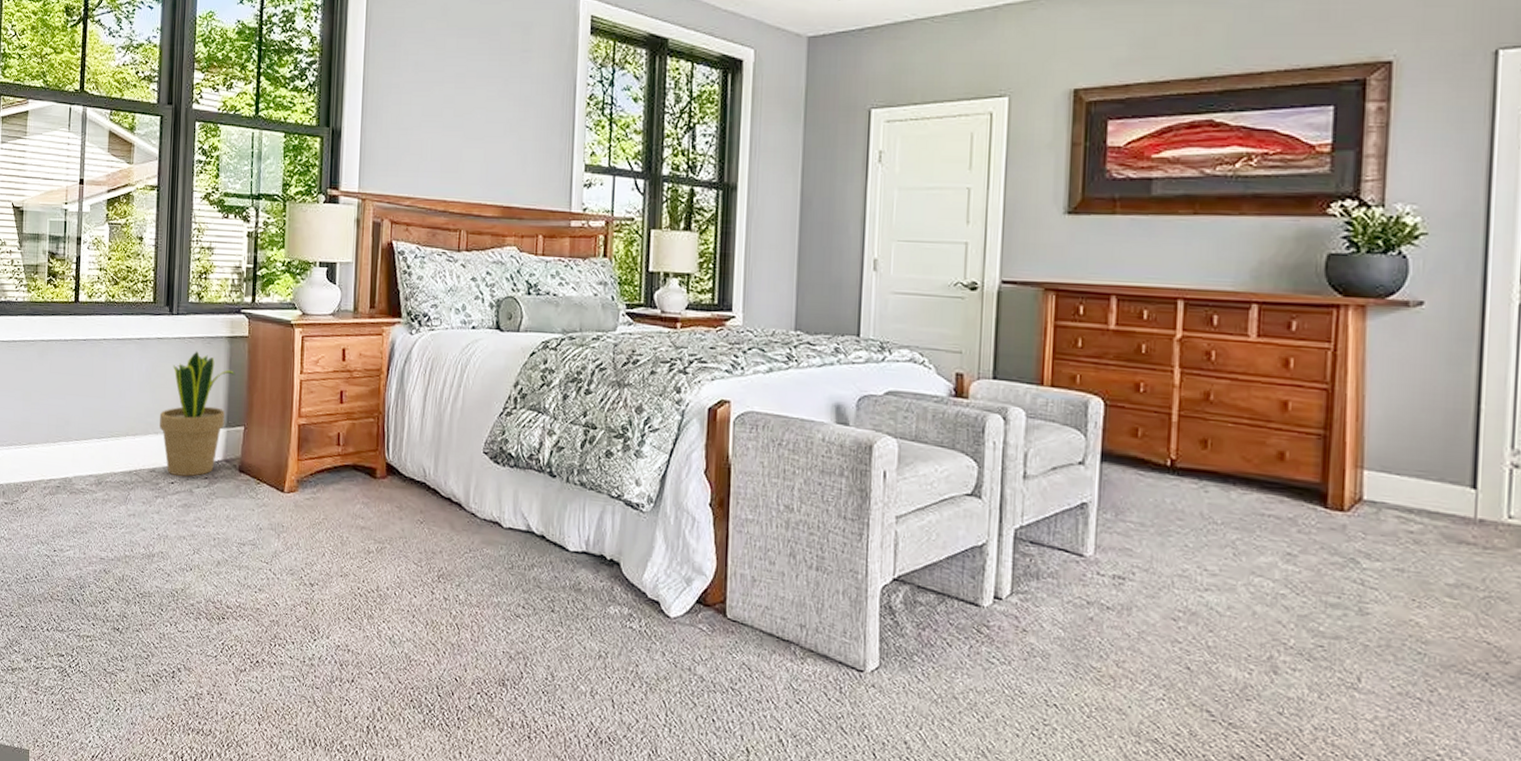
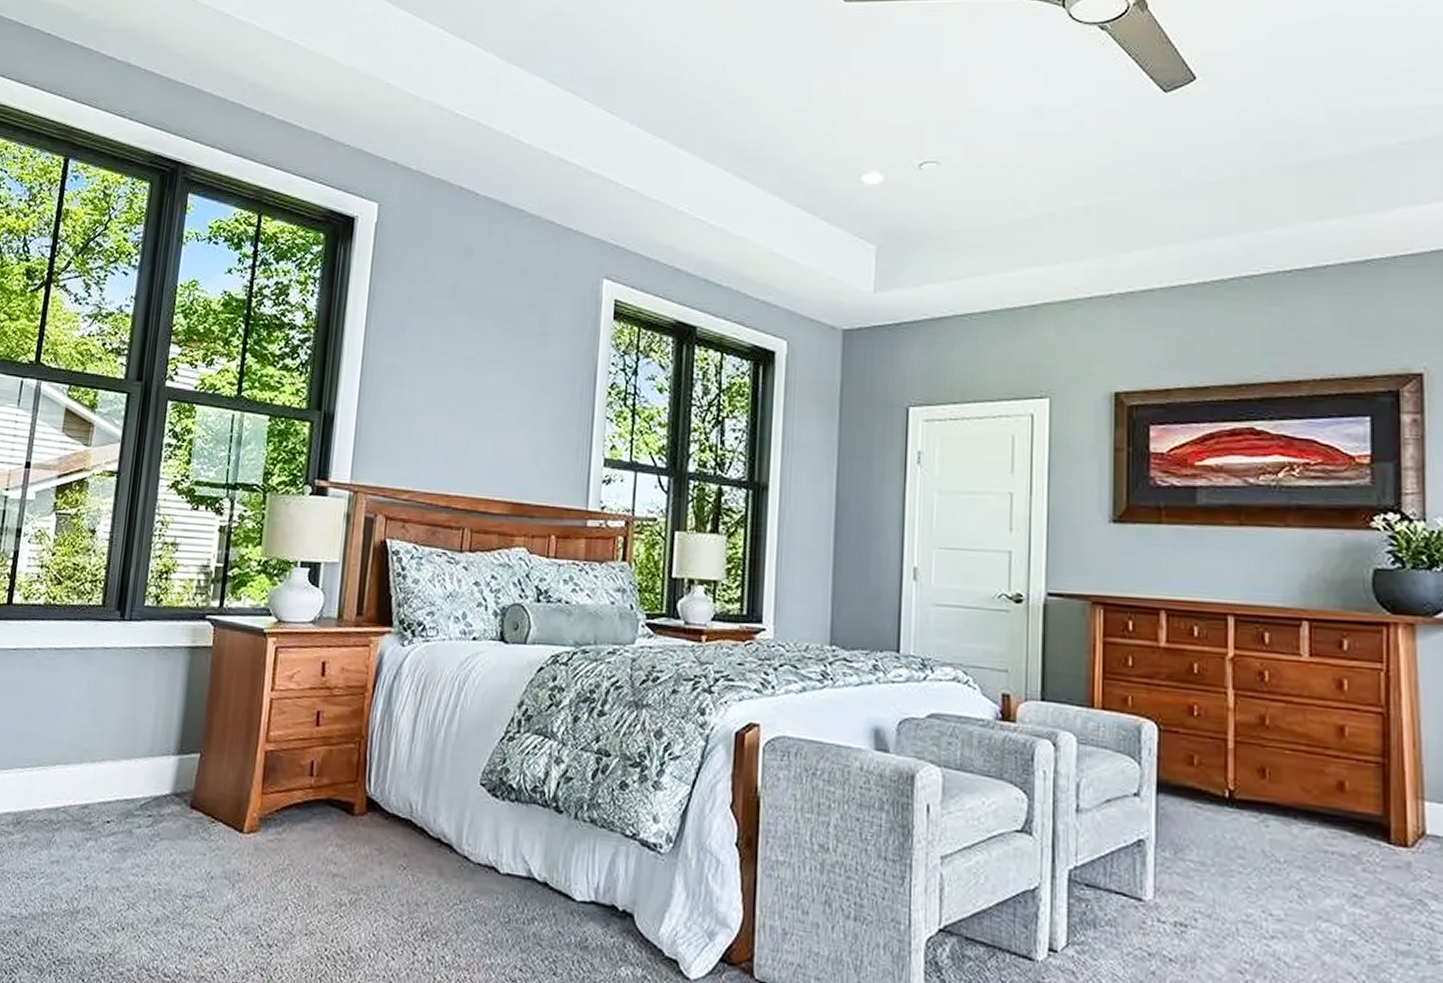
potted plant: present [160,351,236,477] -> none [98,663,194,814]

